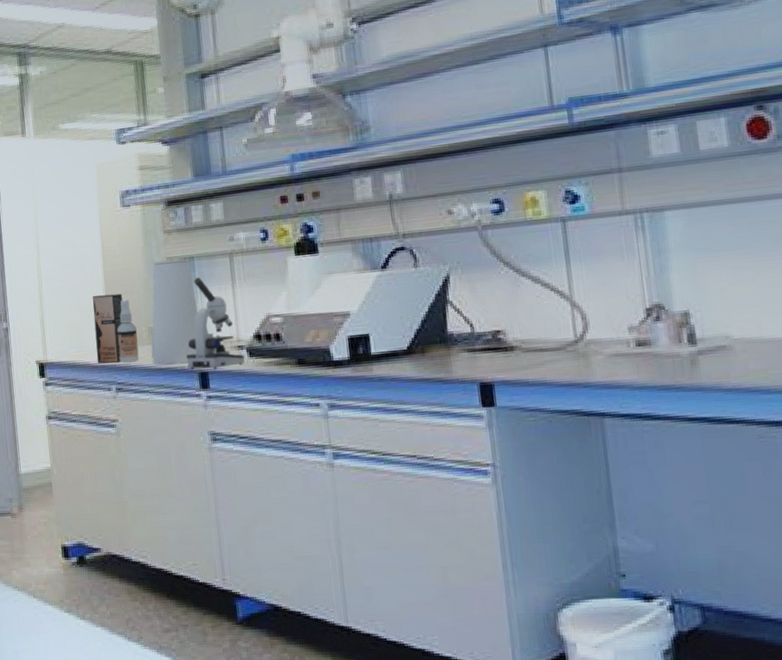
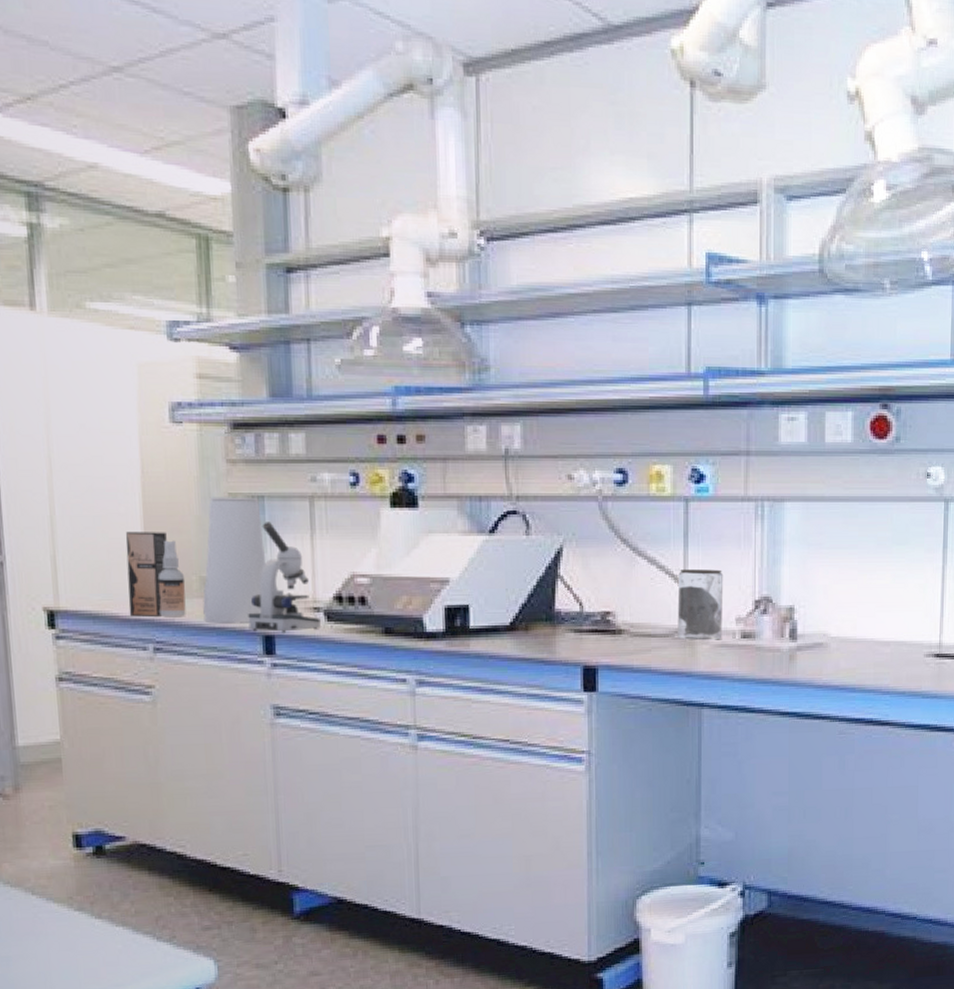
jar: none [564,282,616,352] -> present [677,569,724,641]

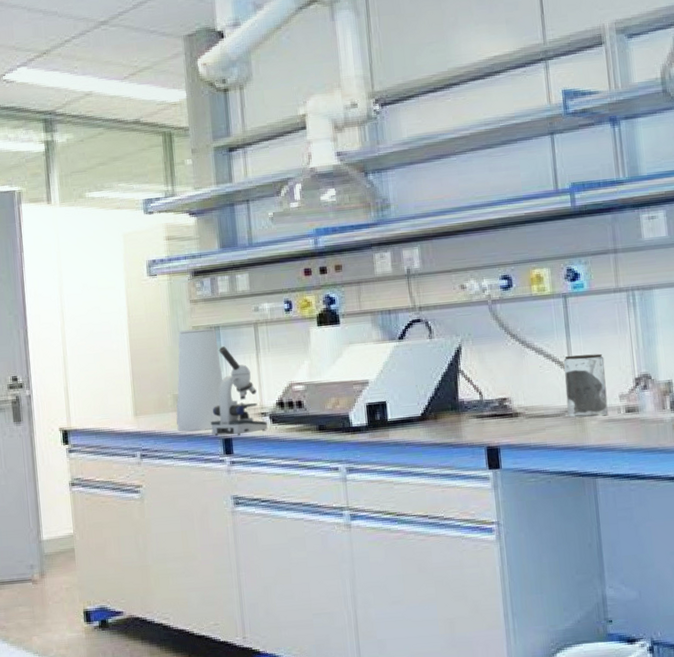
spray bottle: present [125,532,186,619] -> none [118,361,164,431]

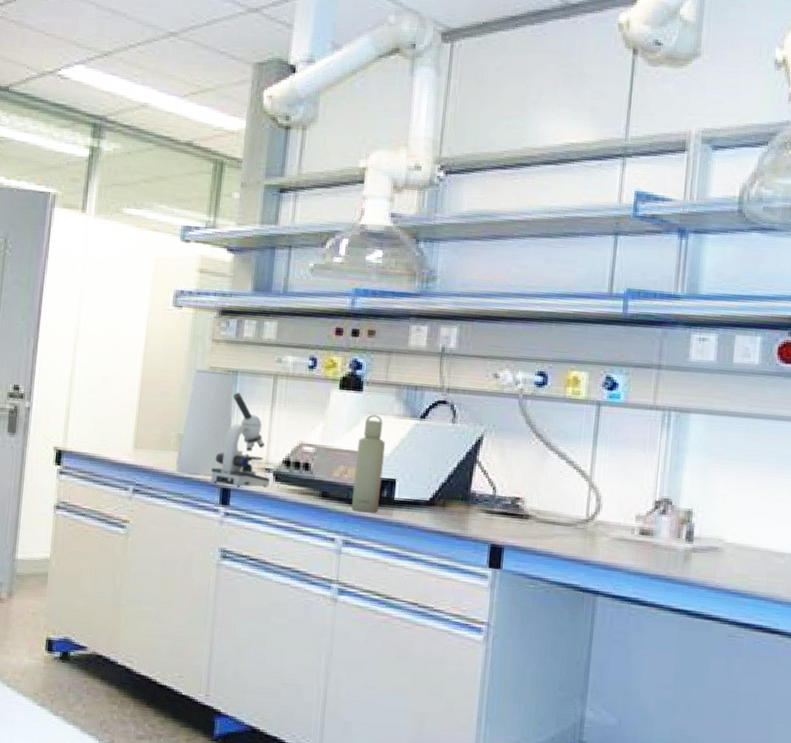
bottle: none [344,344,375,439] -> present [351,414,386,514]
jar: present [564,353,609,418] -> none [580,466,628,534]

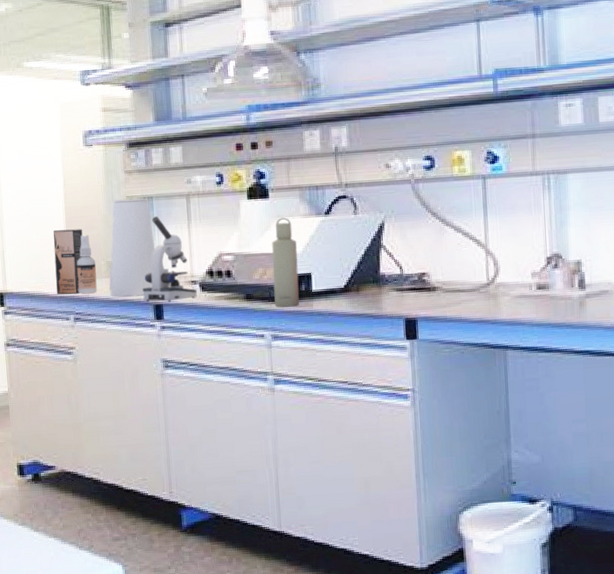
spray bottle: none [118,392,166,467] -> present [53,229,97,295]

